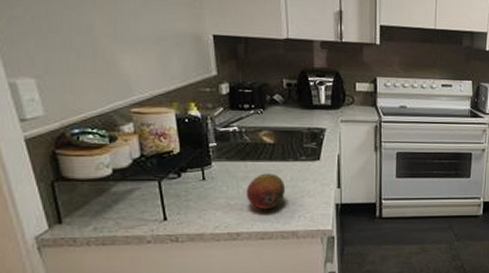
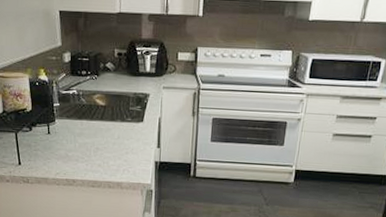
fruit: present [245,173,286,210] -> none [81,131,114,162]

